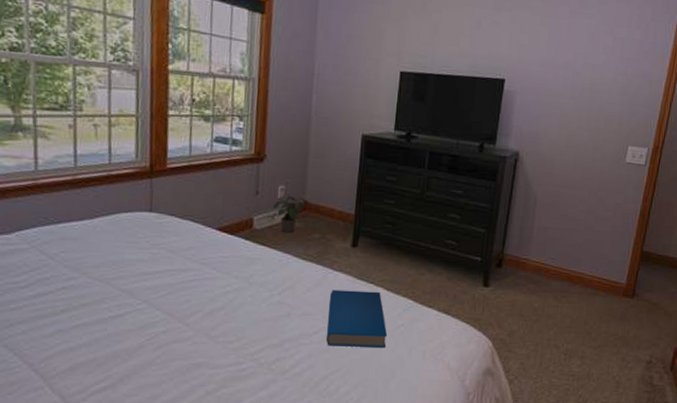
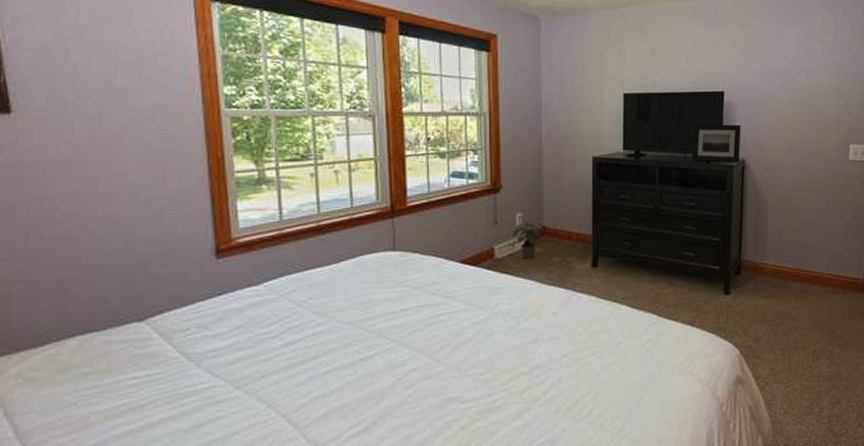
book: present [326,289,388,347] -> none [574,309,635,369]
picture frame: none [464,110,519,155] -> present [691,124,741,163]

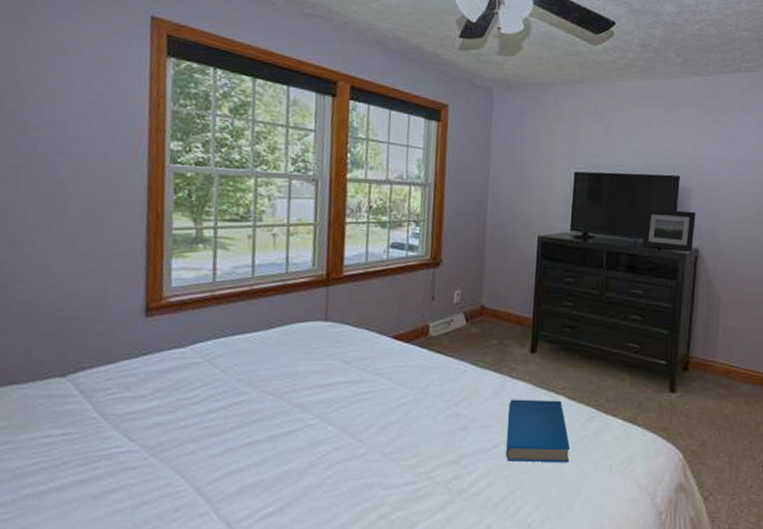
potted plant: present [513,222,544,260] -> none [449,300,483,340]
book: none [574,309,635,369] -> present [506,399,571,462]

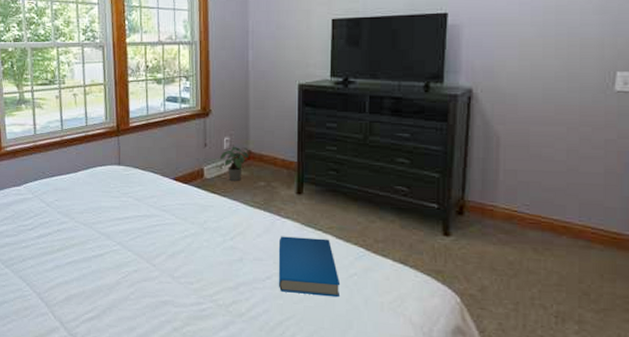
potted plant: none [449,300,483,340] -> present [220,146,250,182]
picture frame: present [642,208,696,252] -> none [407,49,468,92]

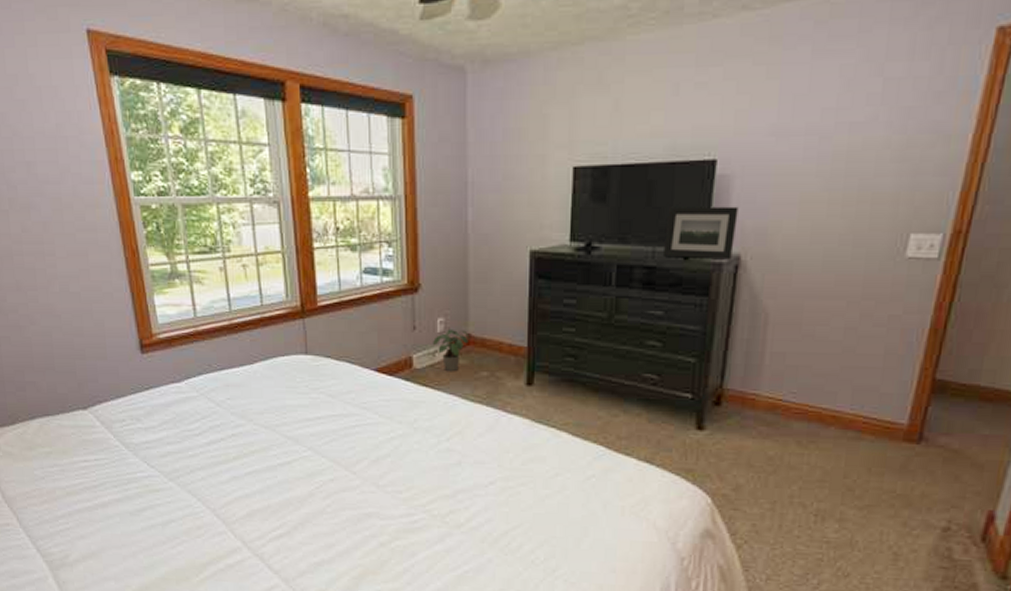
book: present [278,236,341,297] -> none [504,435,576,501]
picture frame: none [407,49,468,92] -> present [662,206,739,260]

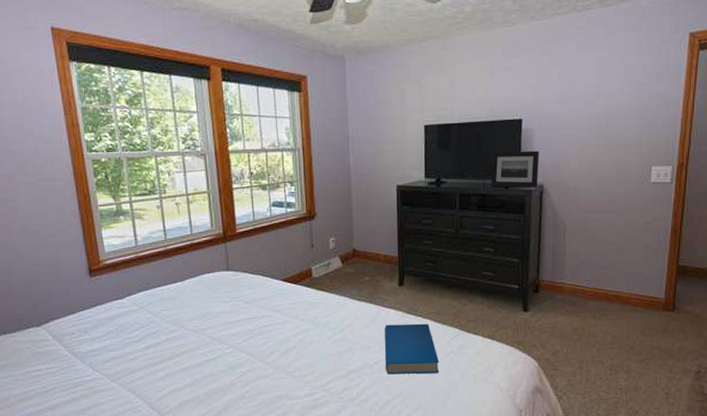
potted plant: present [433,328,470,372] -> none [327,245,355,279]
book: none [504,435,576,501] -> present [384,323,440,375]

